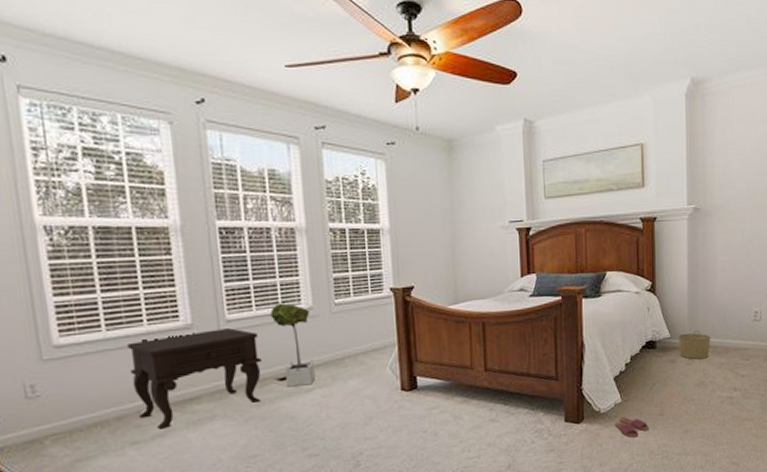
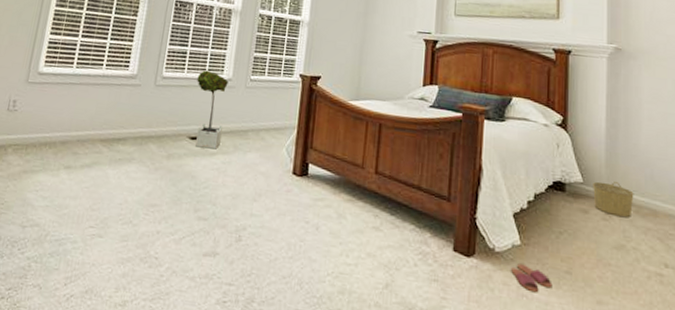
side table: present [128,328,262,430] -> none [77,81,183,161]

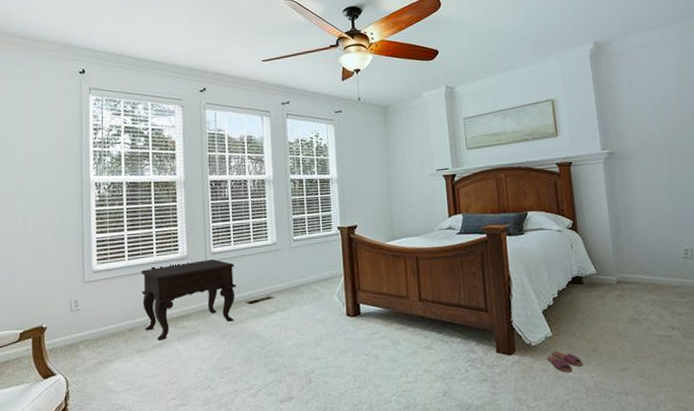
side table: none [77,81,183,161] -> present [142,259,236,341]
potted tree: present [195,70,229,150] -> none [244,239,277,310]
basket: present [593,181,634,218] -> none [605,267,640,296]

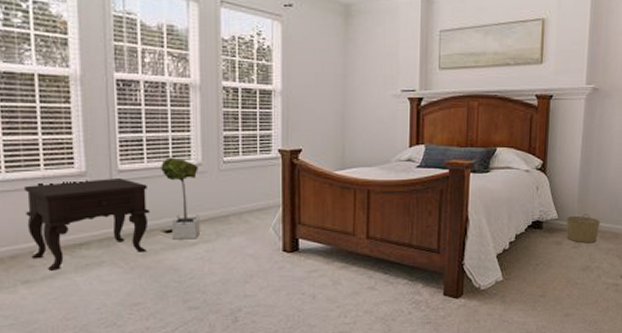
potted tree: none [244,239,277,310] -> present [161,157,200,240]
slippers: present [547,351,583,373] -> none [494,296,529,317]
basket: none [605,267,640,296] -> present [566,214,601,244]

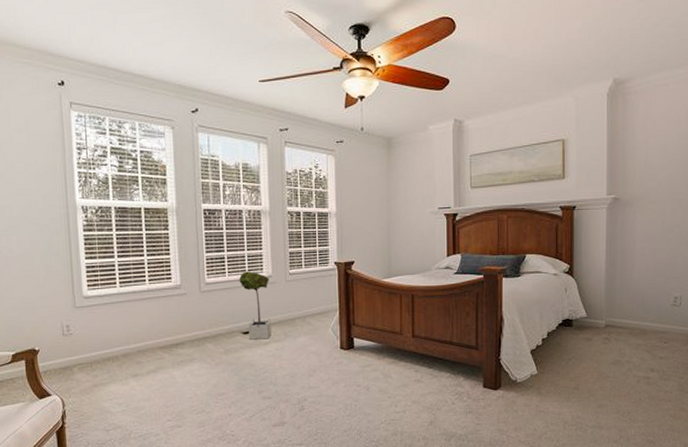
side table: present [25,178,150,271] -> none [134,290,231,366]
basket: present [566,214,601,244] -> none [595,312,628,340]

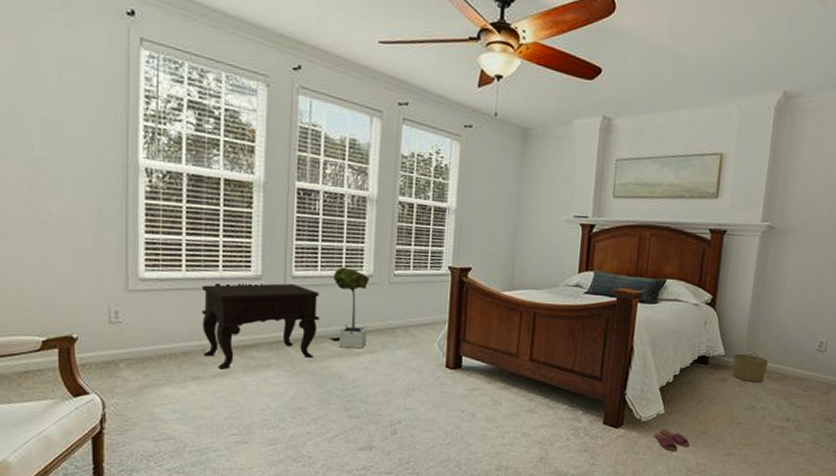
side table: none [134,290,231,366] -> present [202,283,320,370]
slippers: none [531,388,564,408] -> present [654,430,690,452]
basket: none [595,312,628,340] -> present [733,352,769,383]

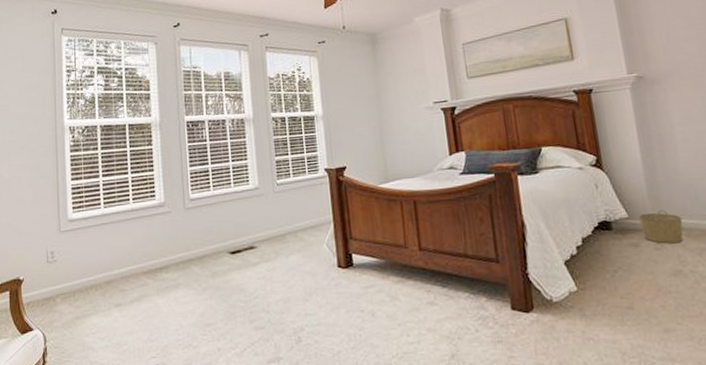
side table: present [202,283,320,370] -> none [118,206,217,294]
potted tree: present [333,267,370,349] -> none [224,184,261,260]
slippers: present [654,430,690,452] -> none [572,309,617,334]

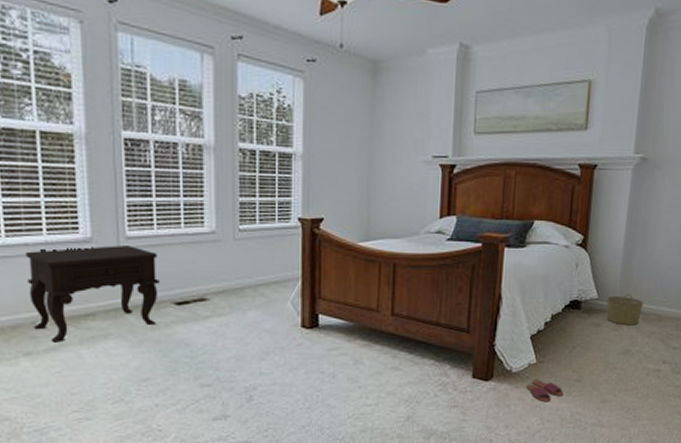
side table: none [118,206,217,294] -> present [26,245,160,343]
slippers: none [572,309,617,334] -> present [526,380,564,402]

